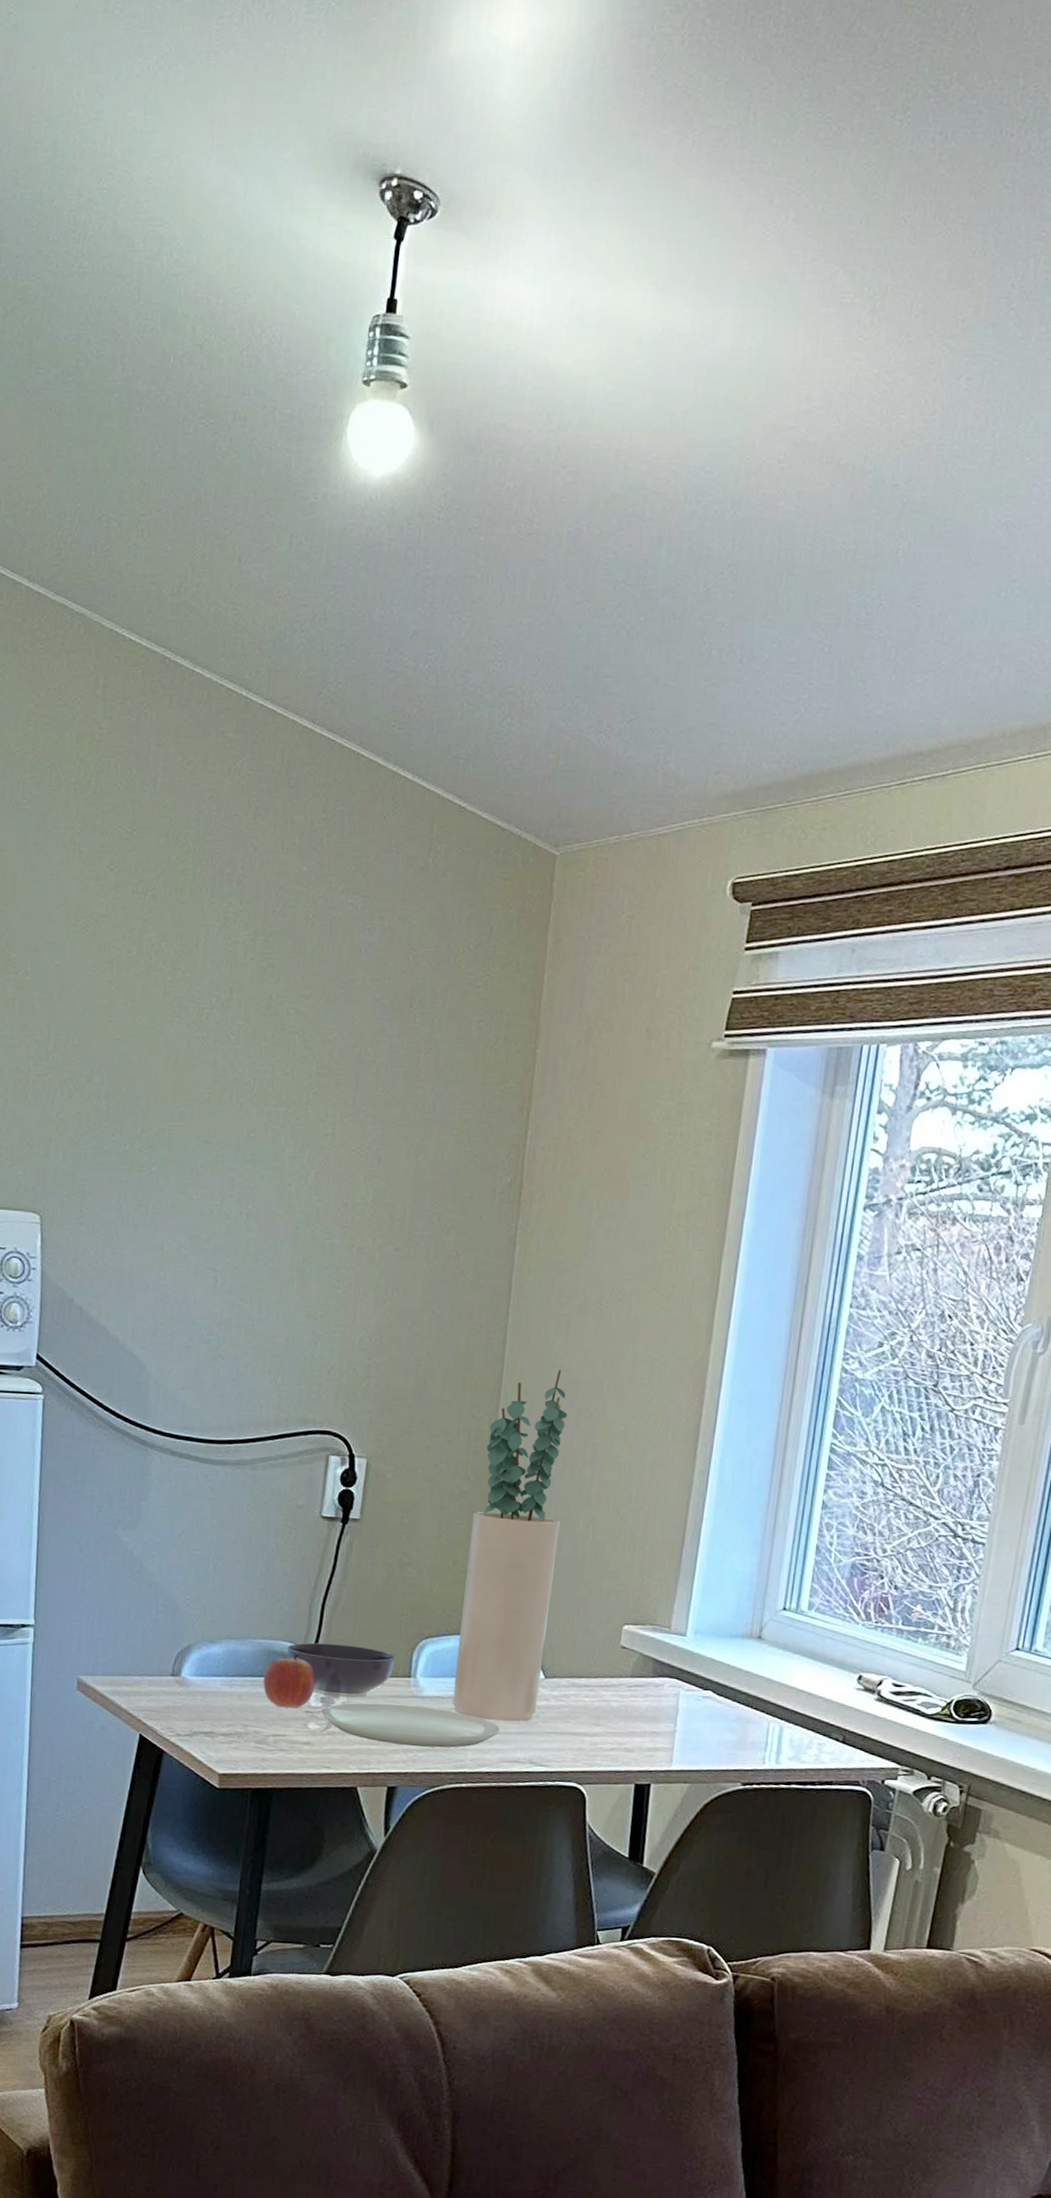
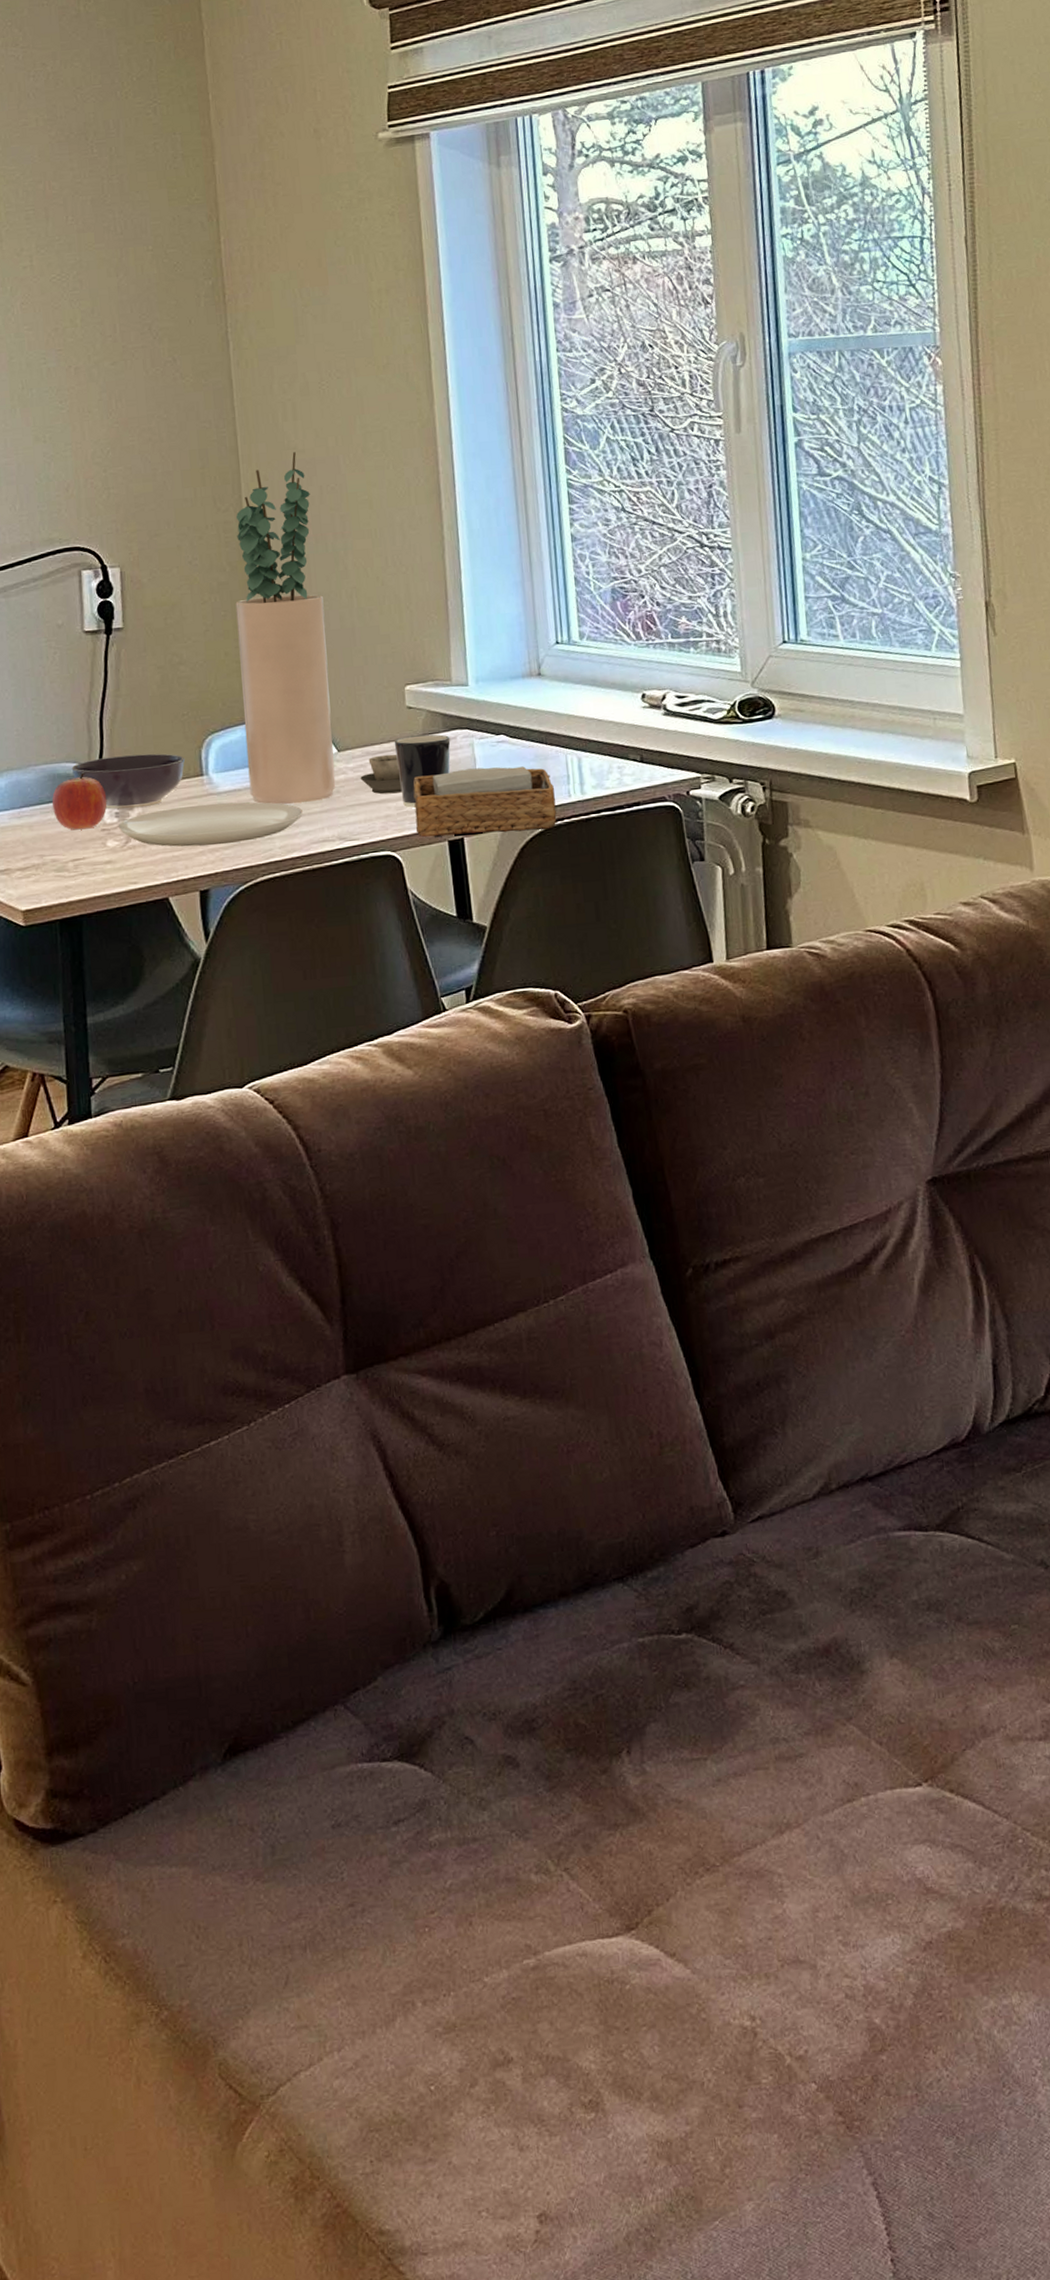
cup: none [561,1689,602,1729] -> present [360,754,402,794]
mug: none [598,1675,658,1746] -> present [394,734,451,808]
napkin holder: none [606,1716,750,1792] -> present [413,766,556,837]

